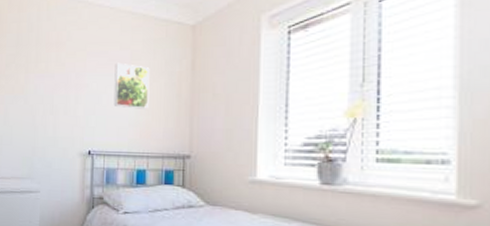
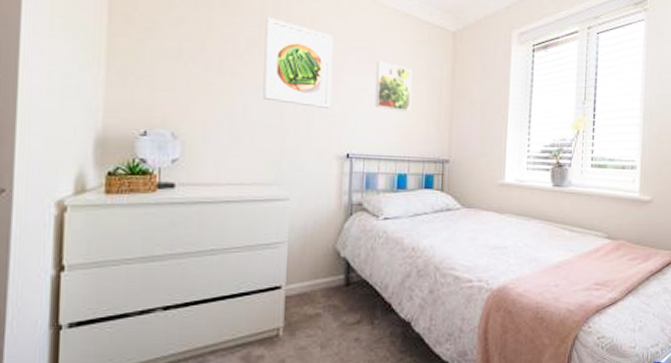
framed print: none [19,37,76,110] -> present [262,18,334,108]

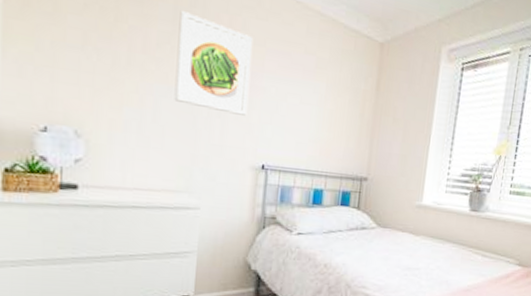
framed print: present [375,61,412,112] -> none [294,68,335,125]

